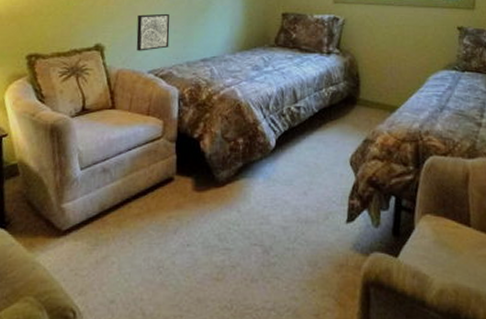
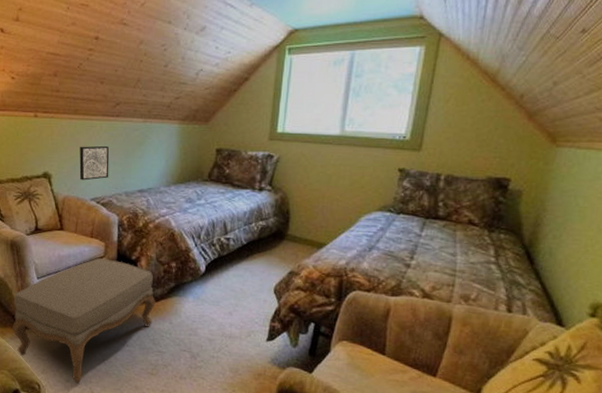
ottoman: none [44,139,221,304] -> present [12,258,156,384]

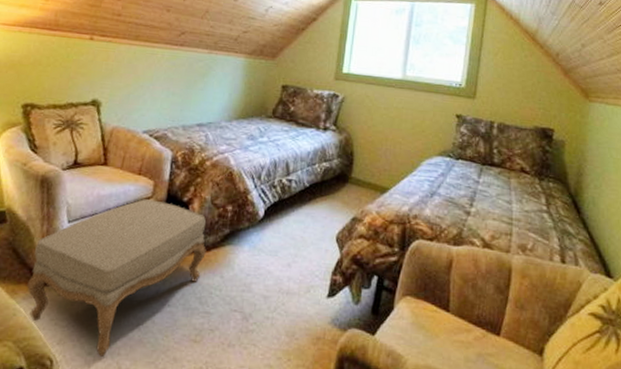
wall art: present [79,145,110,181] -> none [133,73,169,111]

